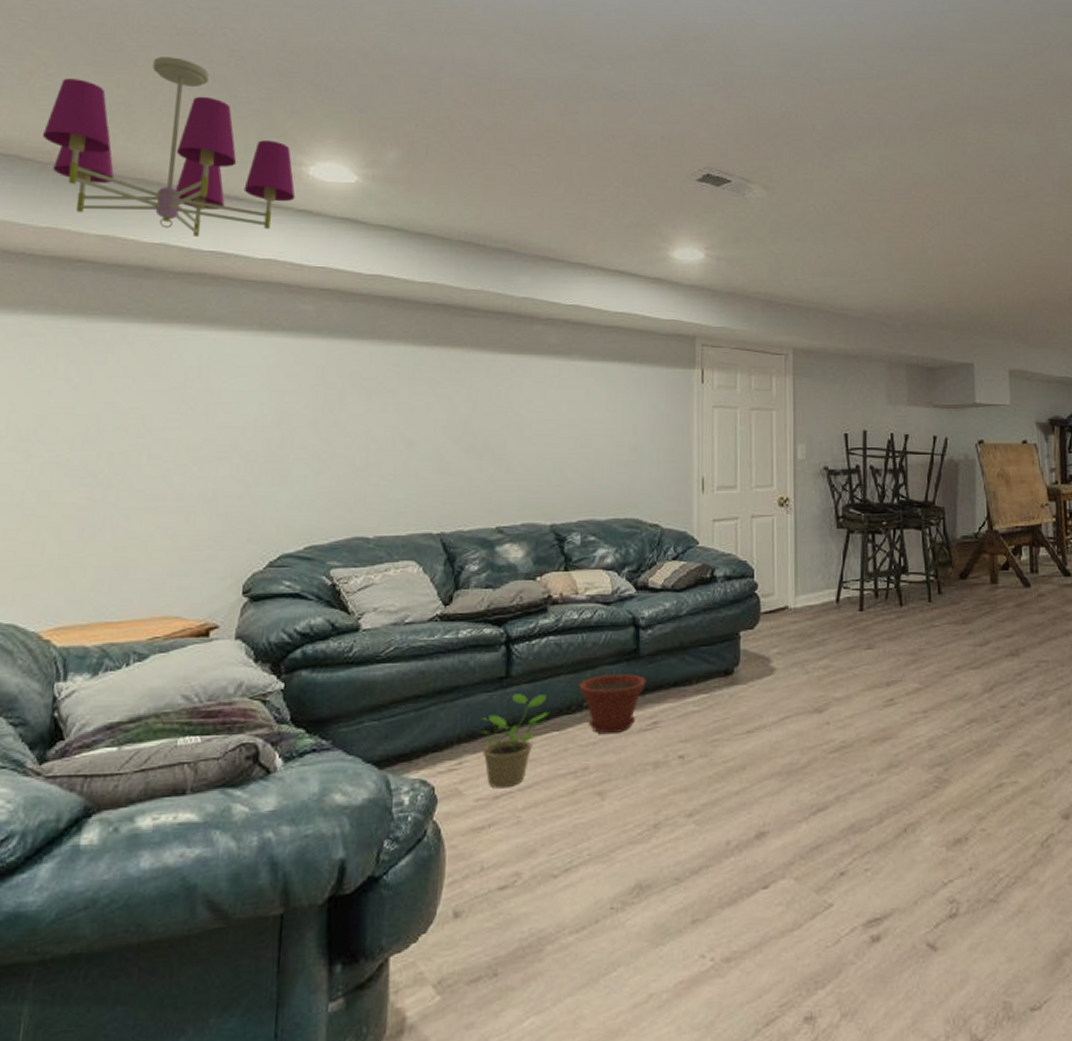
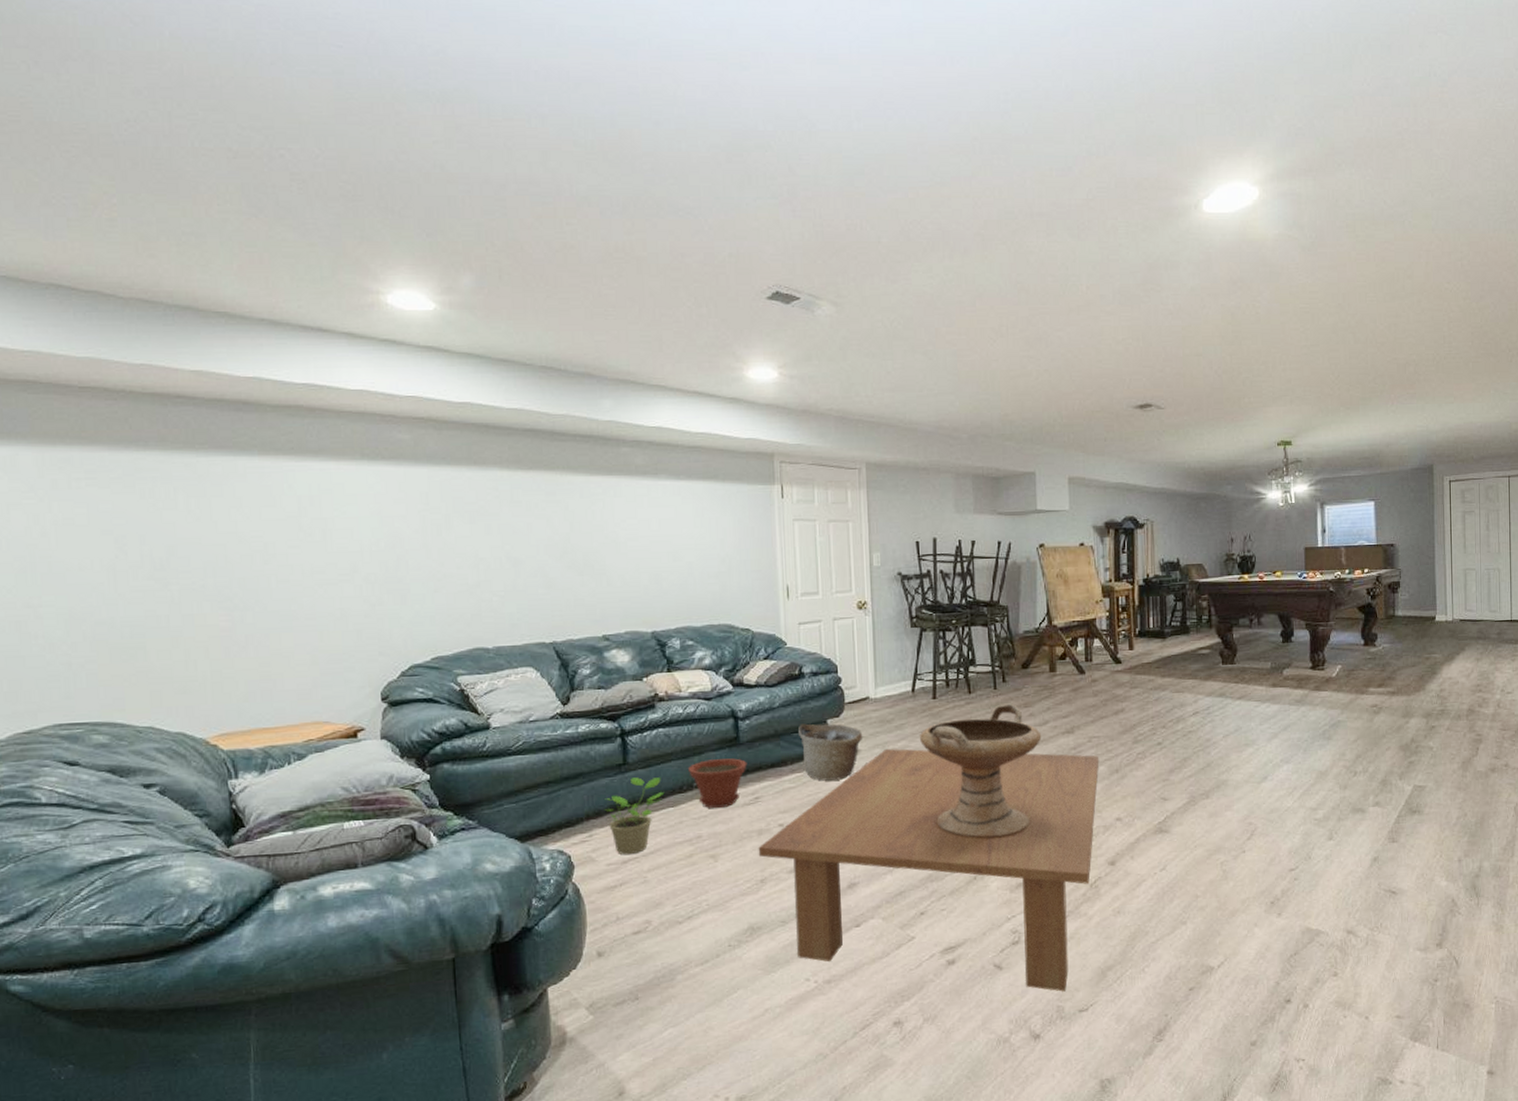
chandelier: present [43,57,296,238] -> none [119,182,377,370]
coffee table: none [652,667,1049,983] -> present [758,748,1100,992]
basket: none [707,635,780,705] -> present [799,723,863,781]
decorative bowl: none [844,619,983,781] -> present [920,703,1042,838]

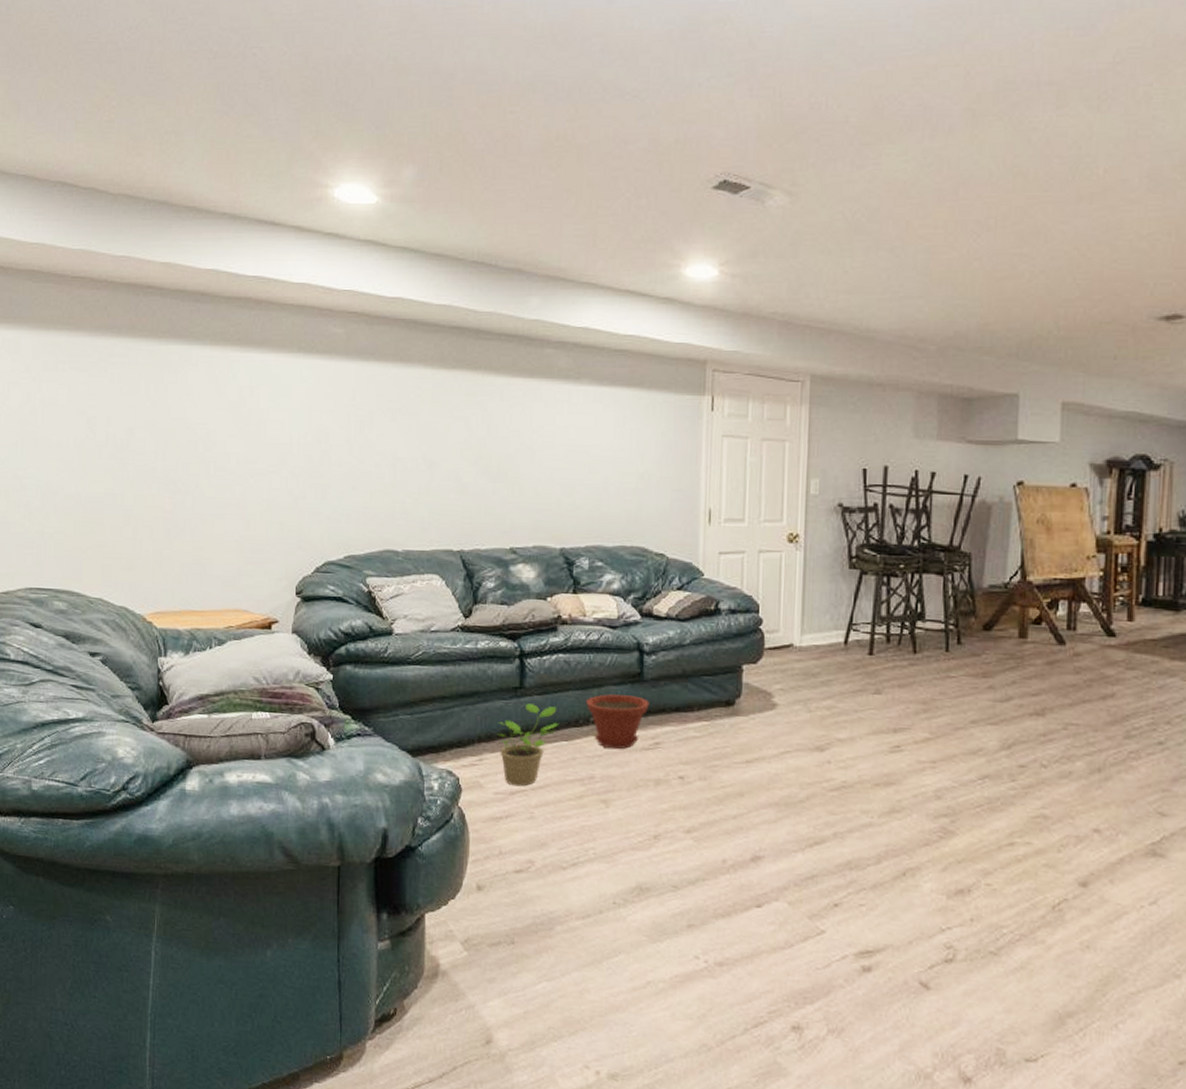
coffee table: present [758,748,1100,992] -> none [653,706,1077,1032]
basket: present [799,723,863,781] -> none [709,666,783,736]
decorative bowl: present [920,703,1042,838] -> none [850,670,1002,830]

